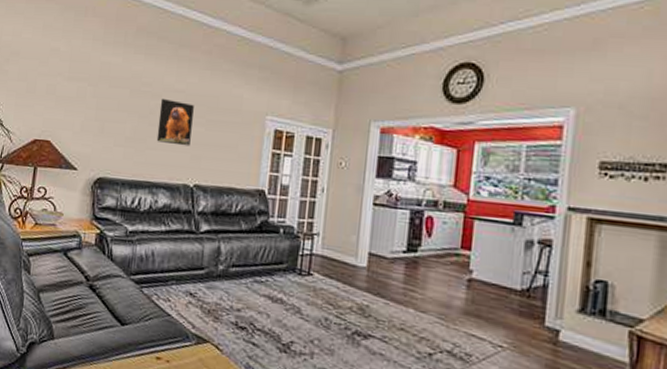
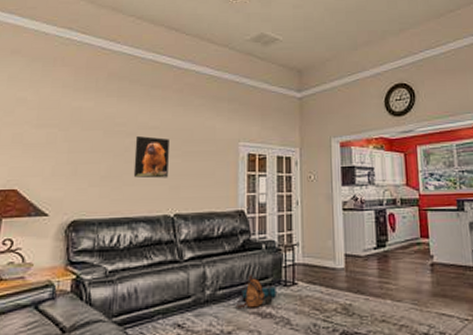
backpack: none [248,257,290,291] -> present [237,275,276,309]

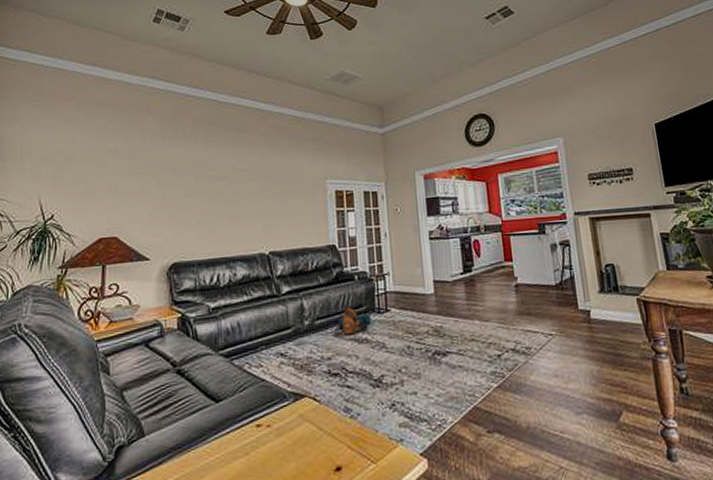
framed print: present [133,135,169,179] -> none [226,179,260,219]

